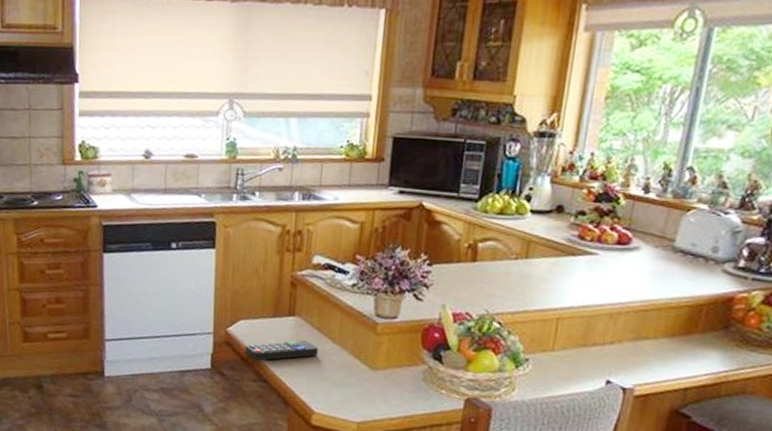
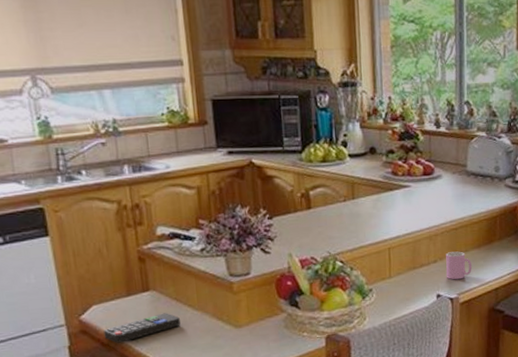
cup: none [622,335,659,369] -> present [445,251,472,280]

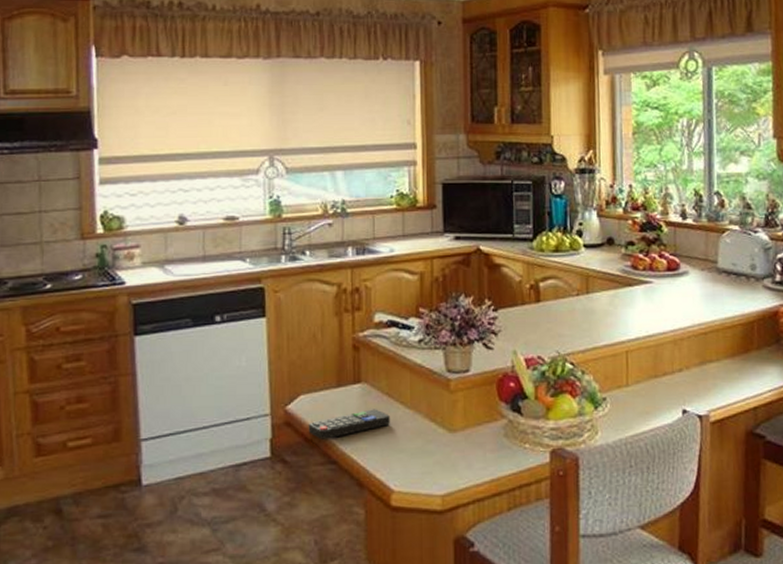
cup: present [445,251,472,280] -> none [693,360,725,394]

